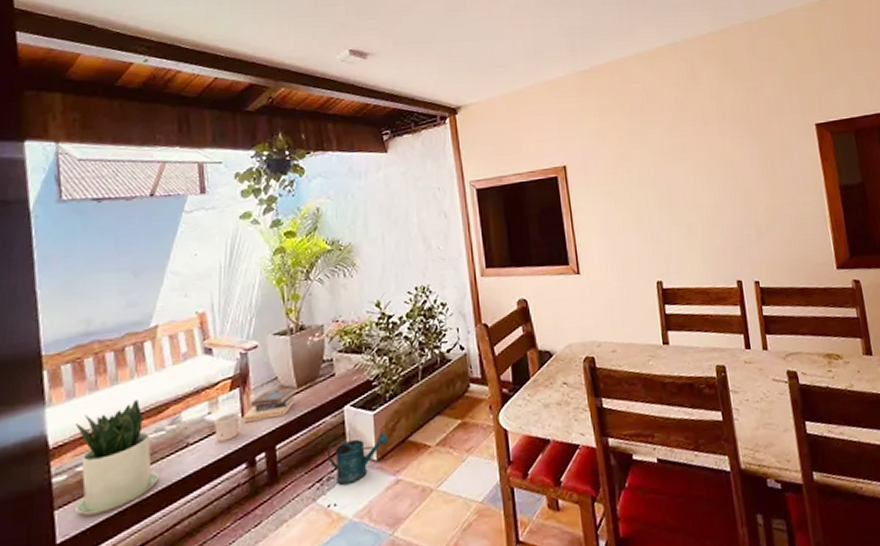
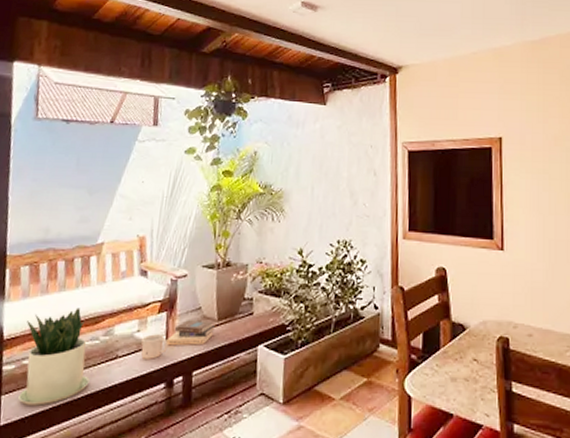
watering can: present [328,432,389,486] -> none [238,376,296,422]

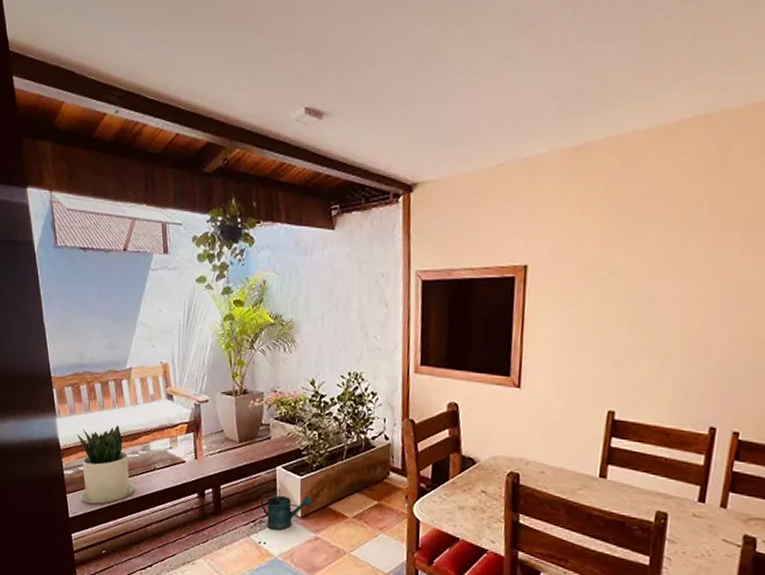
mug: present [141,334,168,359] -> none [174,451,197,473]
books: present [166,320,214,346] -> none [196,441,236,463]
watering can: none [238,376,296,422] -> present [261,492,312,531]

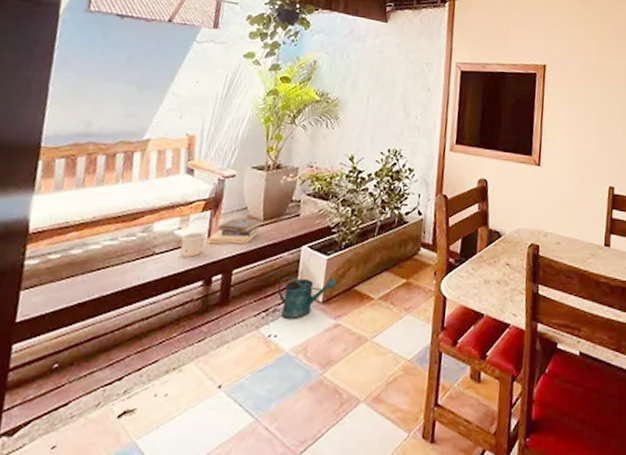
planter: present [77,425,135,504] -> none [40,203,123,302]
mug: none [174,451,197,473] -> present [180,232,210,257]
books: none [196,441,236,463] -> present [208,219,259,245]

